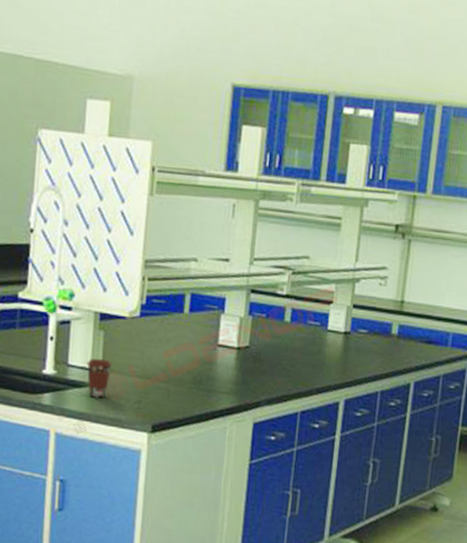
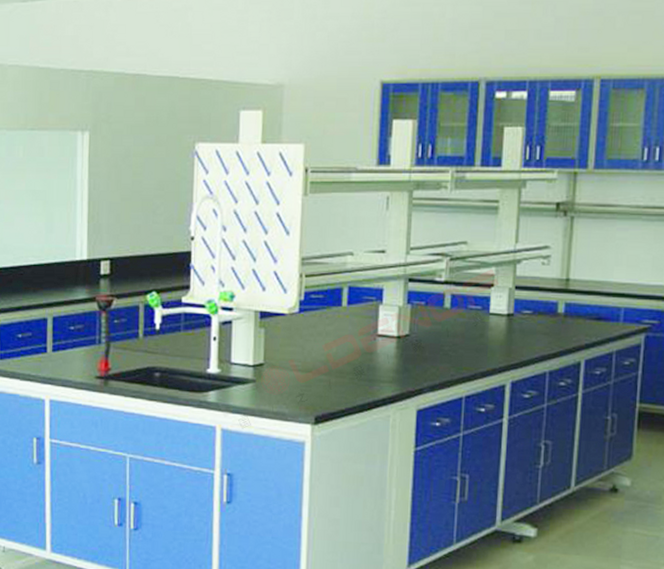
coffee cup: present [87,358,113,398] -> none [249,355,274,393]

